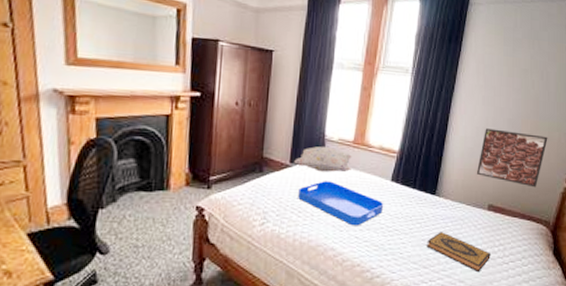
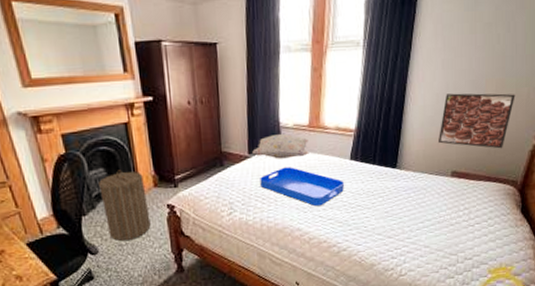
laundry hamper: none [125,163,176,243] -> present [99,170,151,241]
hardback book: present [427,232,491,273] -> none [390,202,455,237]

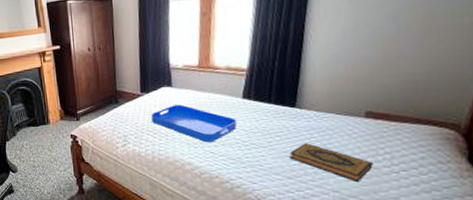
laundry hamper: present [99,170,151,241] -> none [19,105,58,164]
decorative pillow: present [252,133,309,159] -> none [144,73,199,97]
hardback book: none [390,202,455,237] -> present [290,143,373,183]
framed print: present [439,93,515,149] -> none [347,25,452,88]

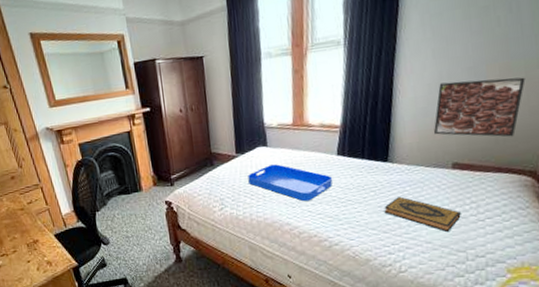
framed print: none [347,25,452,88] -> present [434,77,526,137]

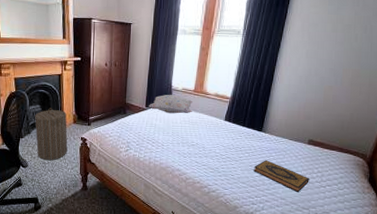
laundry hamper: none [108,172,152,234] -> present [35,108,68,161]
decorative pillow: none [239,133,295,158] -> present [149,94,193,114]
serving tray: present [248,164,333,202] -> none [152,120,219,154]
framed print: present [434,77,526,137] -> none [299,77,369,126]

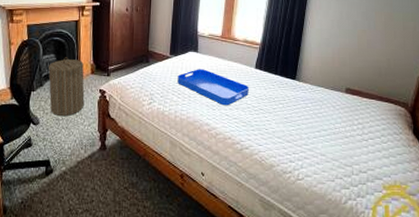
decorative pillow: present [149,94,193,114] -> none [173,40,221,62]
serving tray: none [152,120,219,154] -> present [177,69,250,106]
hardback book: present [253,160,309,193] -> none [289,111,350,148]

